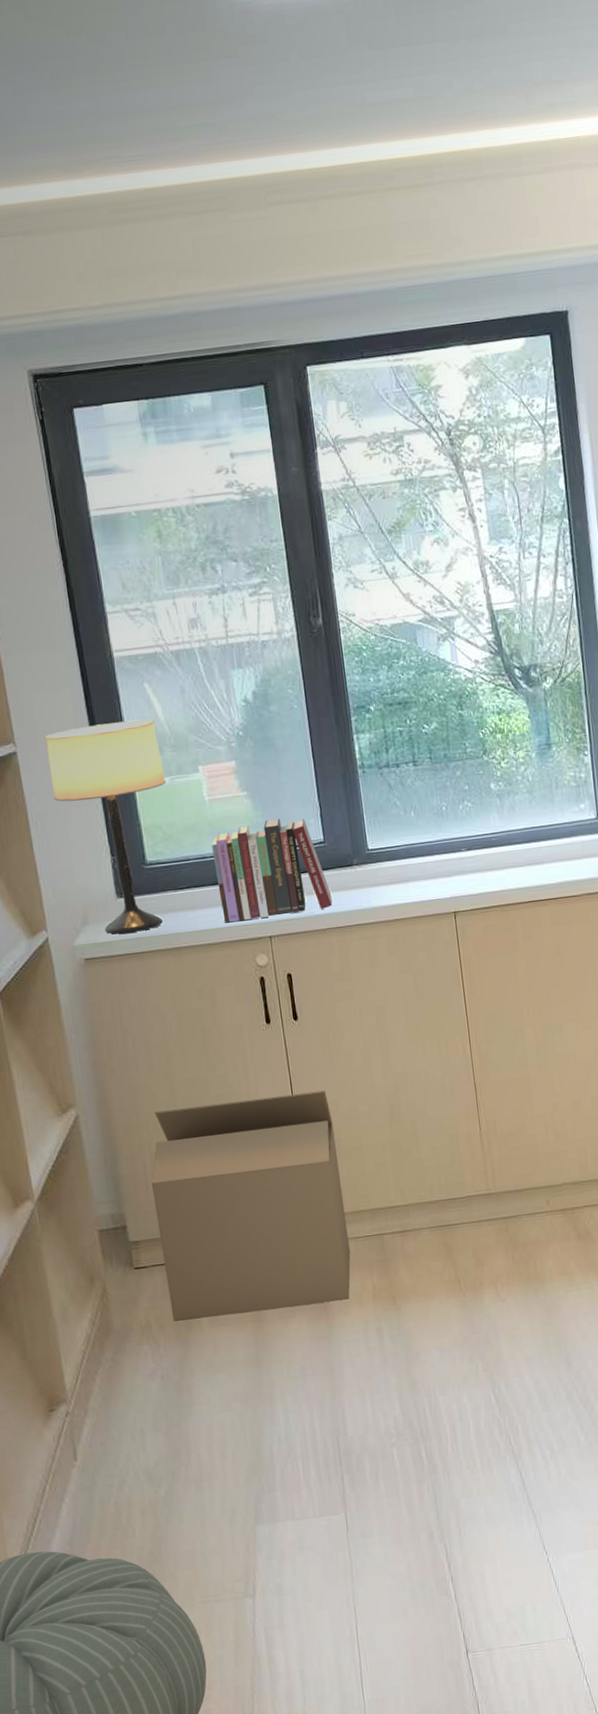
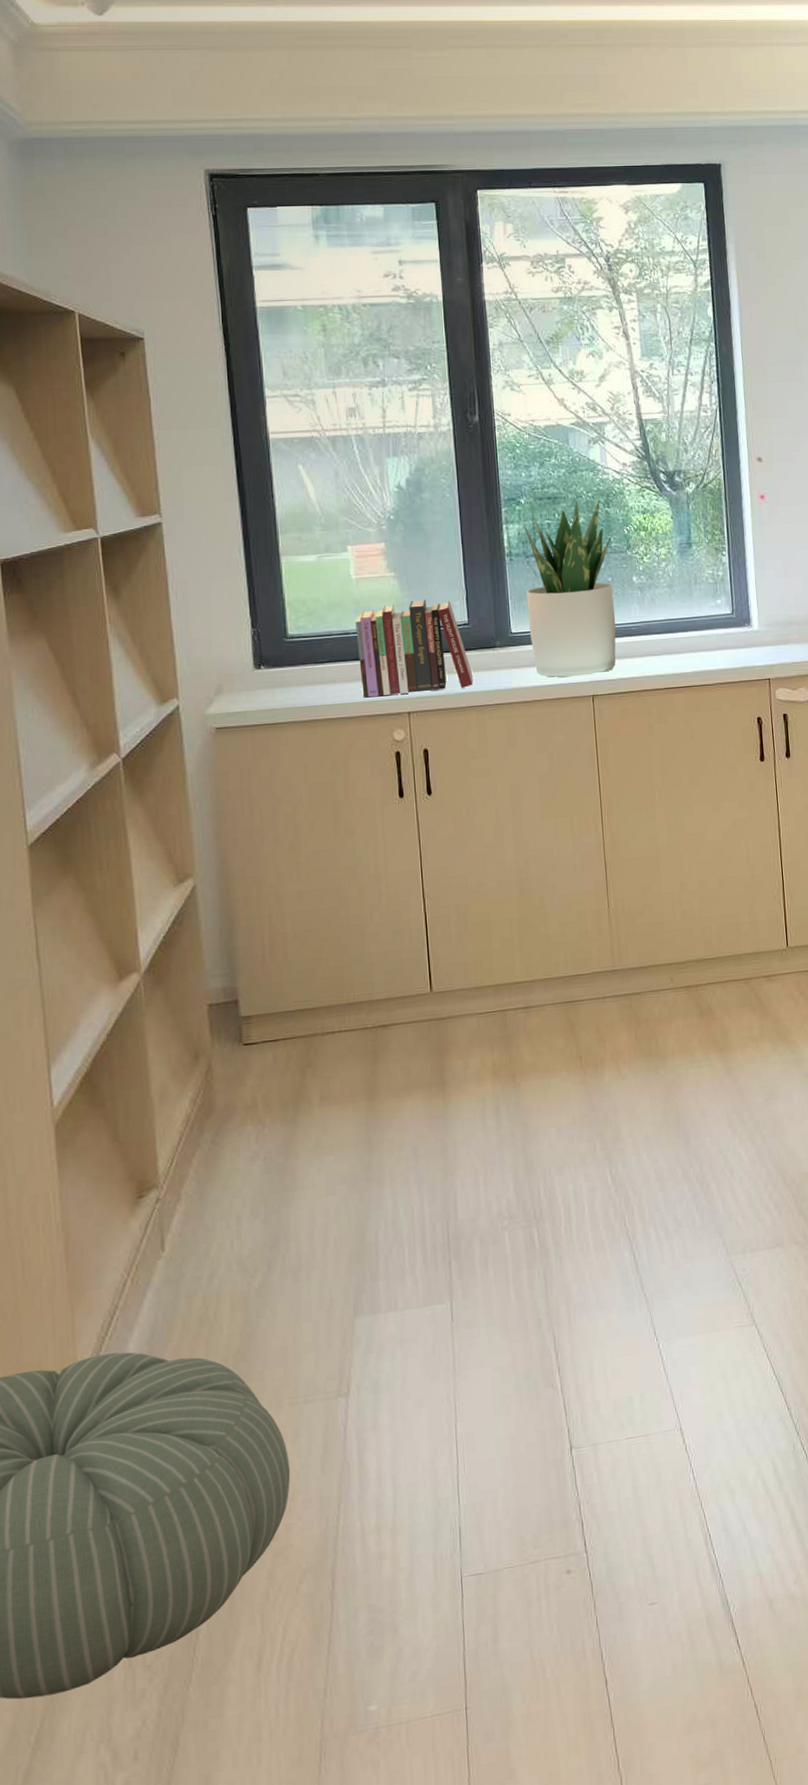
table lamp: present [44,719,167,934] -> none [192,498,314,705]
cardboard box: present [151,1090,351,1322] -> none [268,865,472,1100]
planter: none [375,701,477,895] -> present [524,499,616,677]

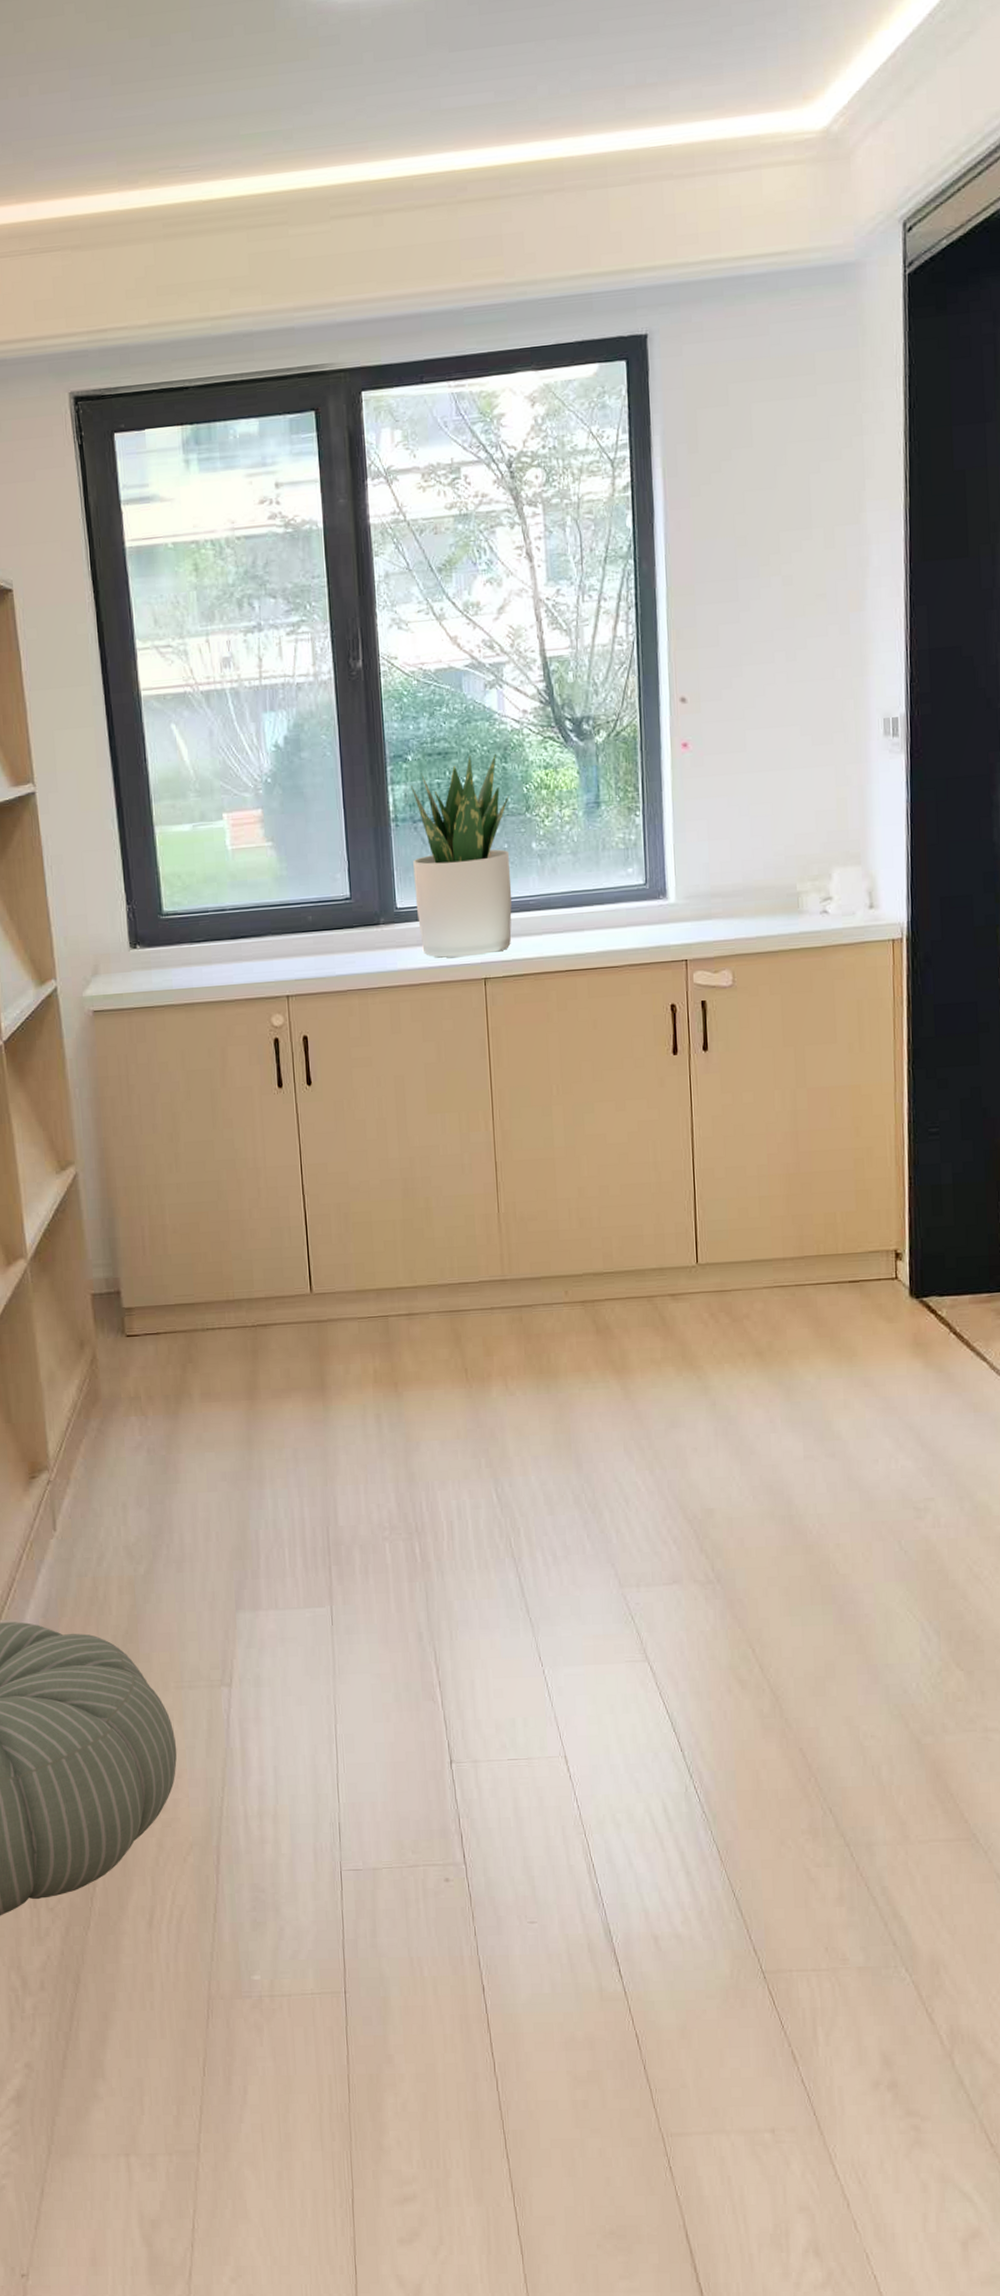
books: present [355,599,474,698] -> none [232,871,356,980]

